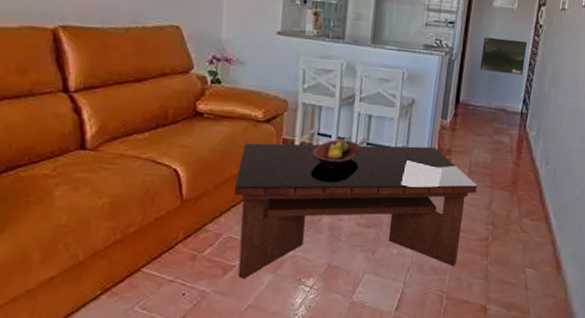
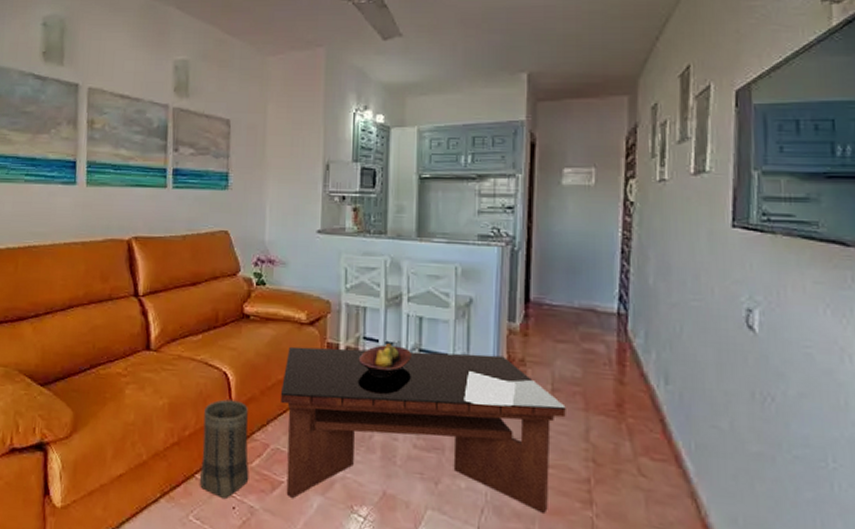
basket: none [147,195,201,287] -> present [200,399,249,498]
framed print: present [479,37,528,75] -> none [552,221,616,266]

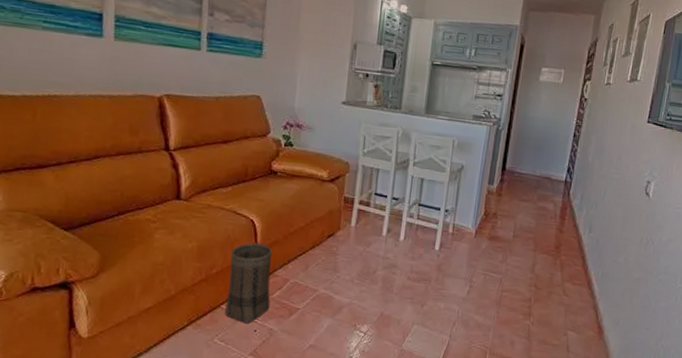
coffee table: present [280,346,566,513] -> none [300,199,521,323]
fruit bowl: present [358,343,413,378] -> none [369,199,413,226]

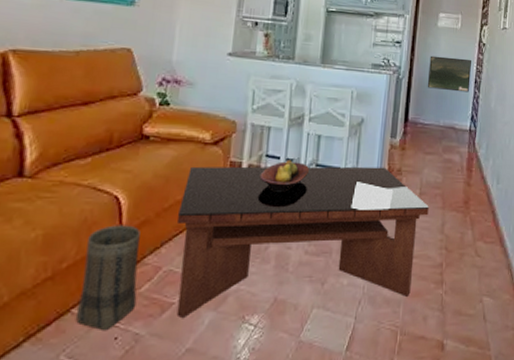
coffee table: none [300,199,521,323] -> present [176,166,429,318]
fruit bowl: none [369,199,413,226] -> present [259,160,310,192]
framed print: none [525,109,573,146] -> present [427,55,472,93]

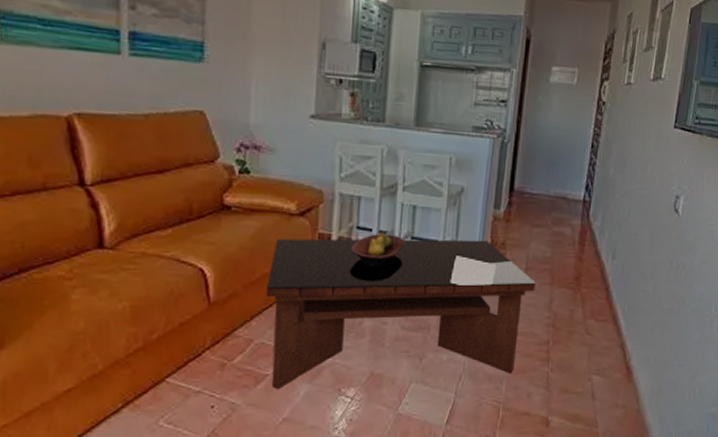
basket: present [76,225,141,330] -> none [172,297,231,399]
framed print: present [427,55,472,93] -> none [536,116,589,158]

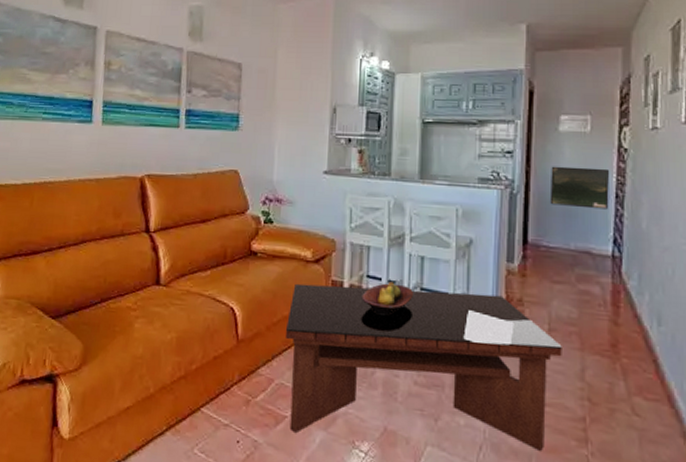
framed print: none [536,116,589,158] -> present [549,166,610,210]

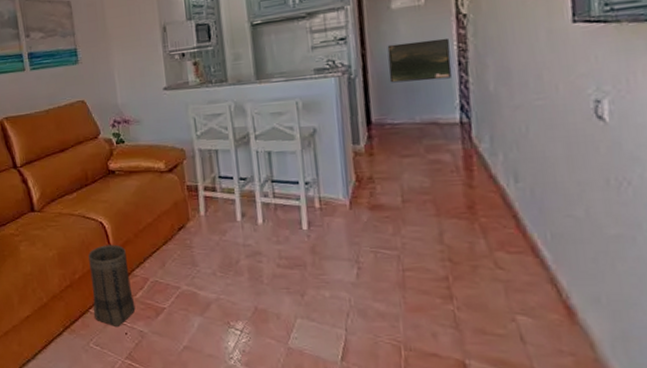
basket: none [205,334,254,432] -> present [88,244,136,326]
coffee table: present [285,283,562,451] -> none [151,176,418,320]
fruit bowl: present [361,282,414,315] -> none [216,179,266,210]

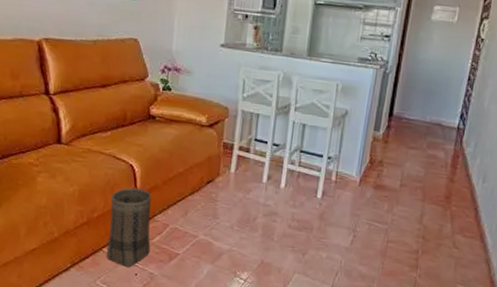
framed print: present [387,38,452,83] -> none [415,50,467,90]

